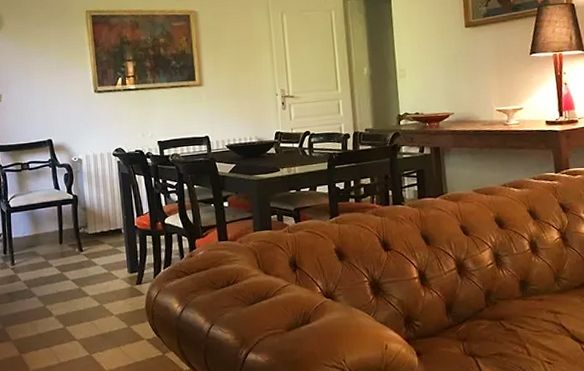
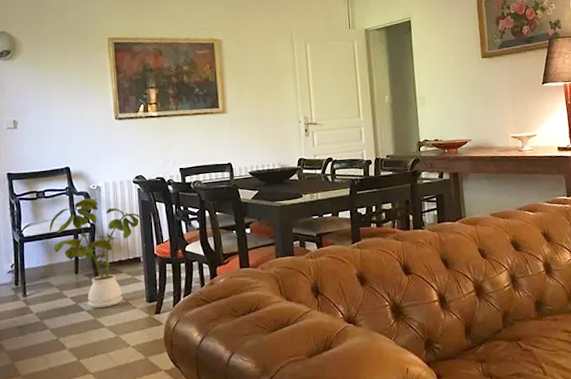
house plant: none [34,170,122,278] -> present [49,198,142,309]

